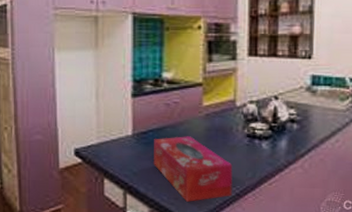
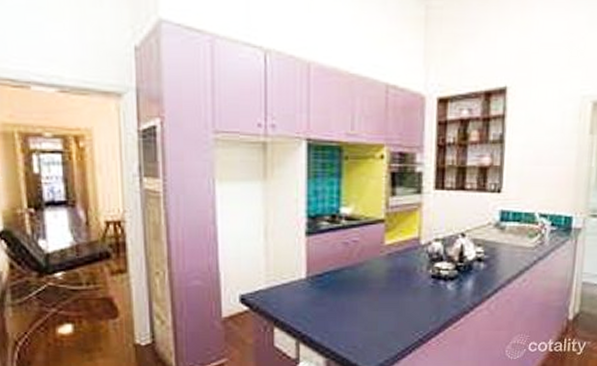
tissue box: present [154,136,233,202] -> none [330,278,416,350]

